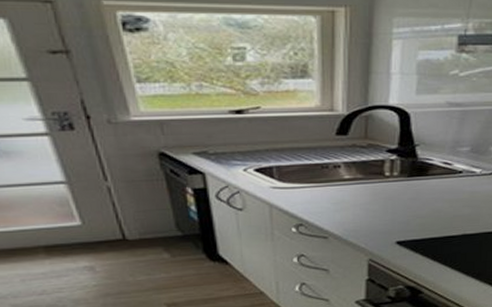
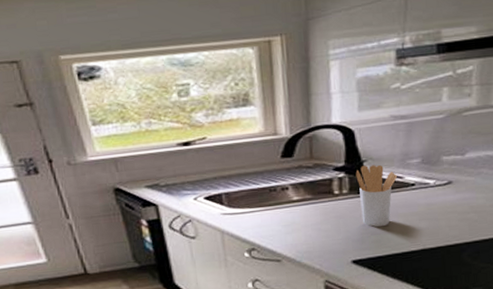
utensil holder: none [407,149,447,210] -> present [355,165,398,227]

